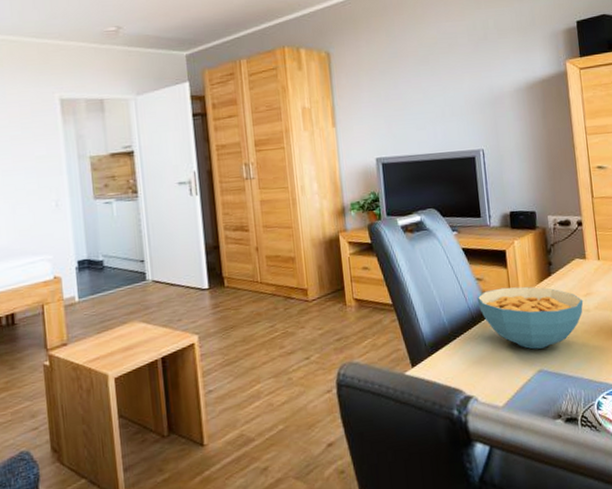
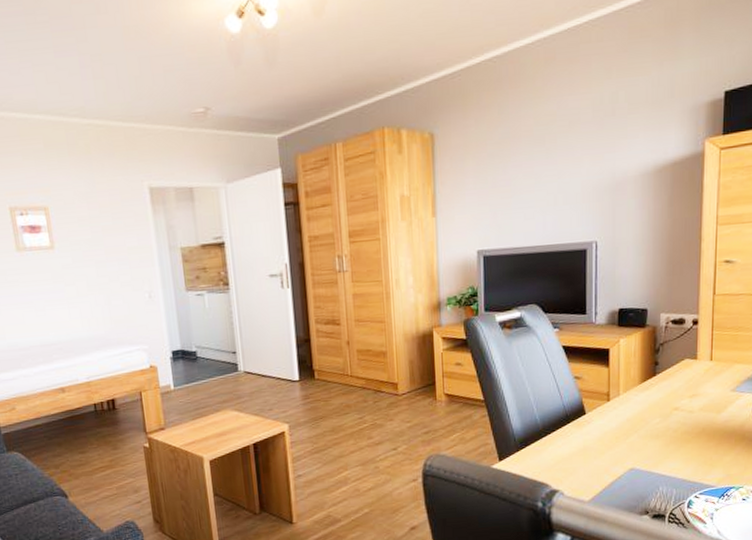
cereal bowl: present [477,286,584,350] -> none [573,386,688,448]

